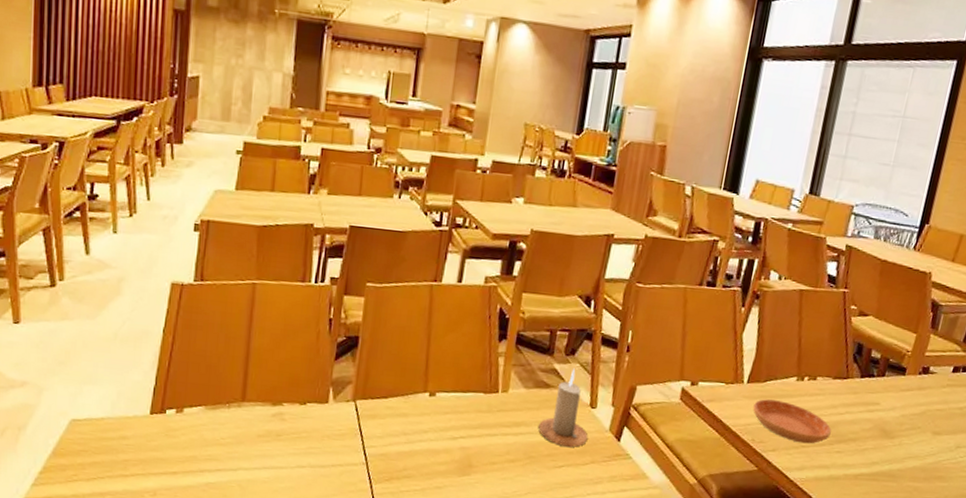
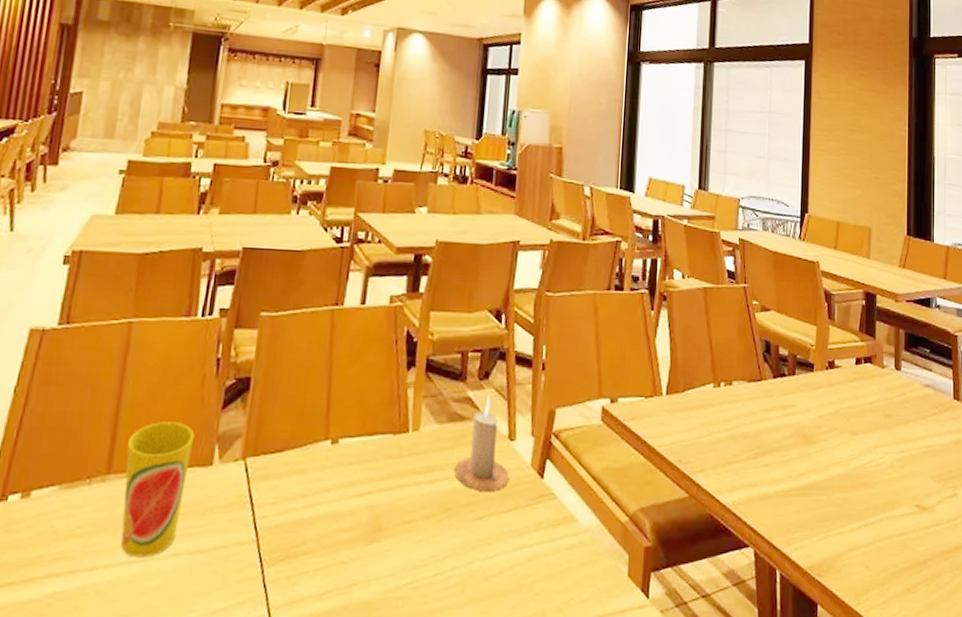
cup: none [256,365,313,466] -> present [120,422,195,558]
saucer: present [753,399,832,444] -> none [675,412,755,459]

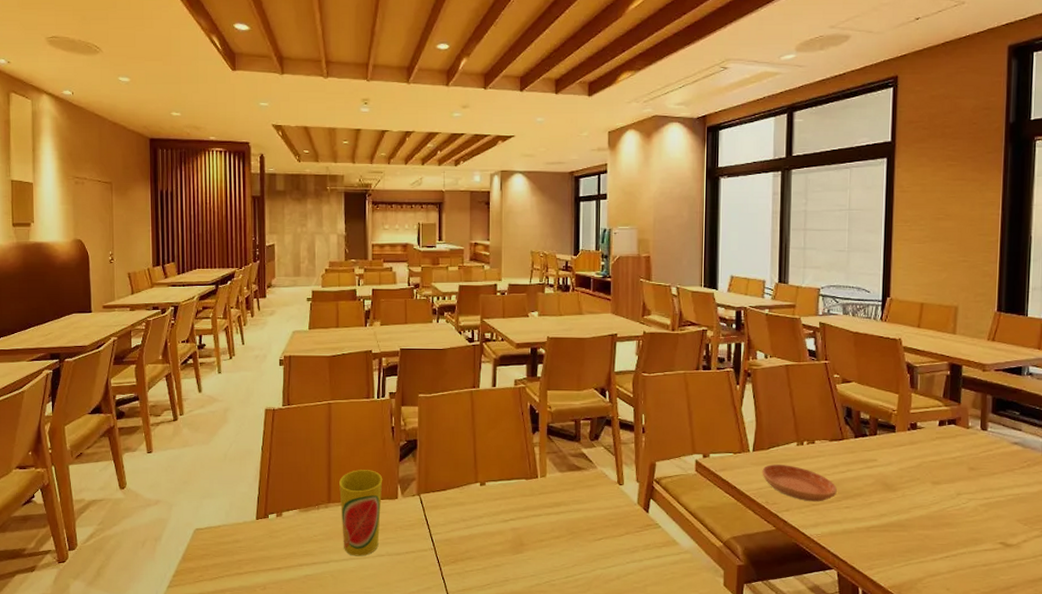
candle: present [454,394,509,493] -> none [576,451,620,522]
saucer: none [675,412,755,459] -> present [762,464,837,502]

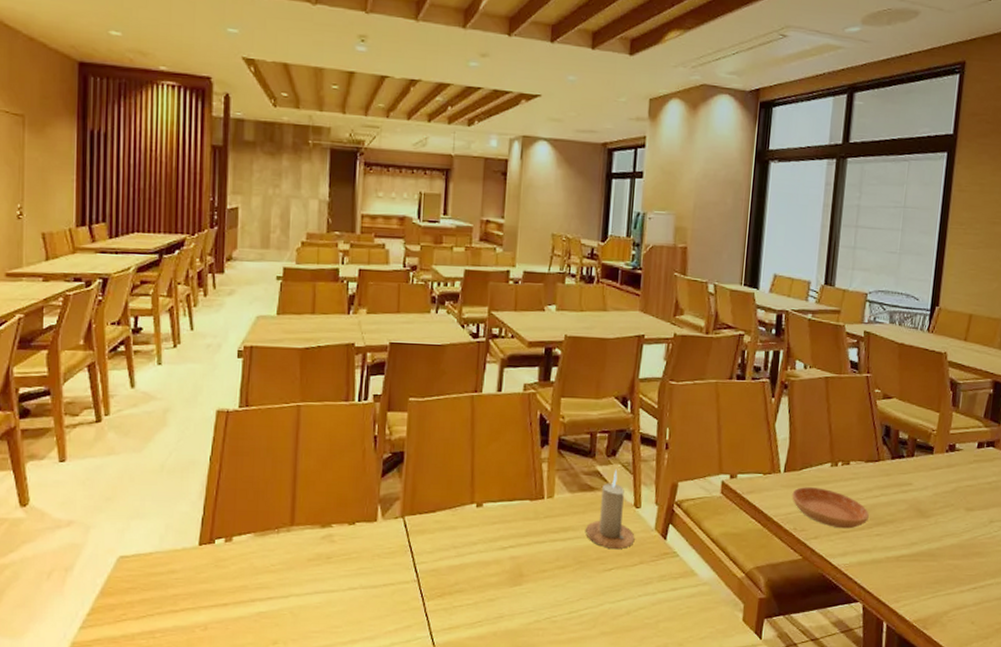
cup: present [339,470,383,557] -> none [305,486,360,590]
candle: none [576,451,620,522] -> present [586,469,635,550]

